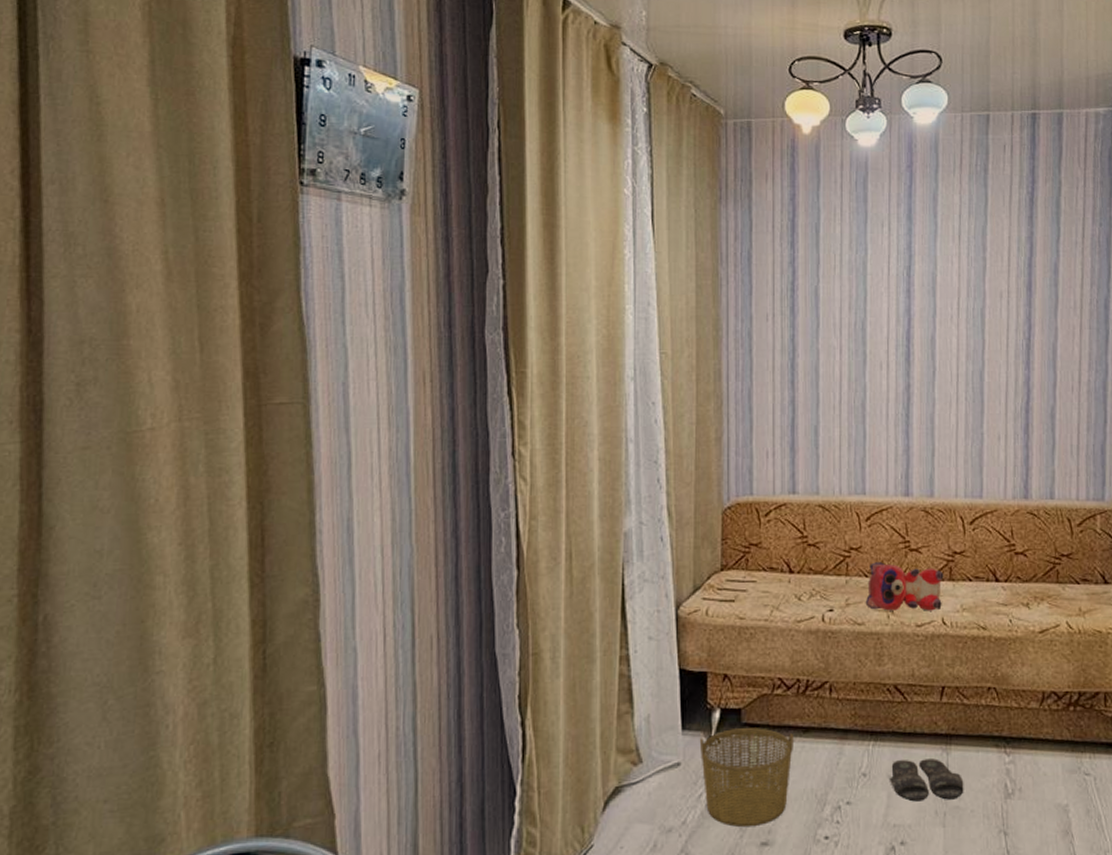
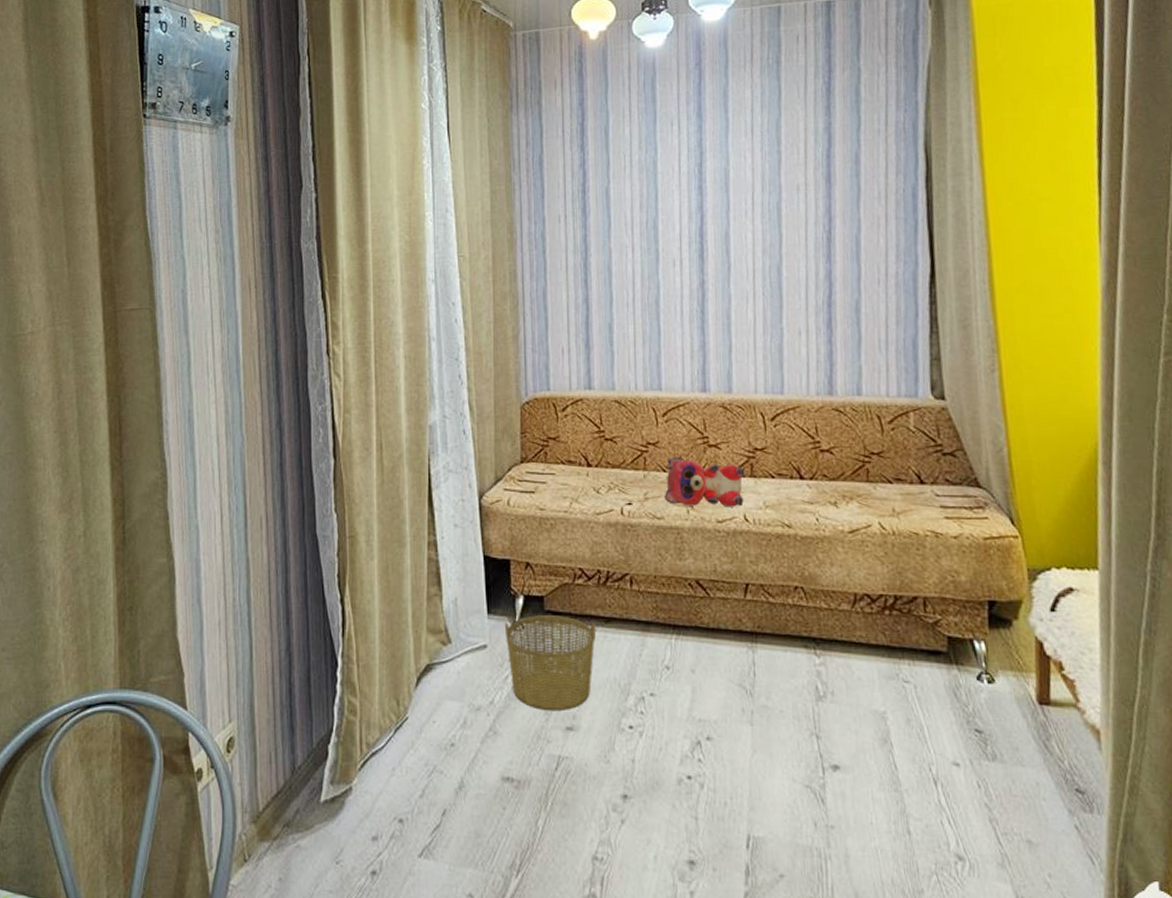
slippers: present [889,758,964,802] -> none [692,655,772,698]

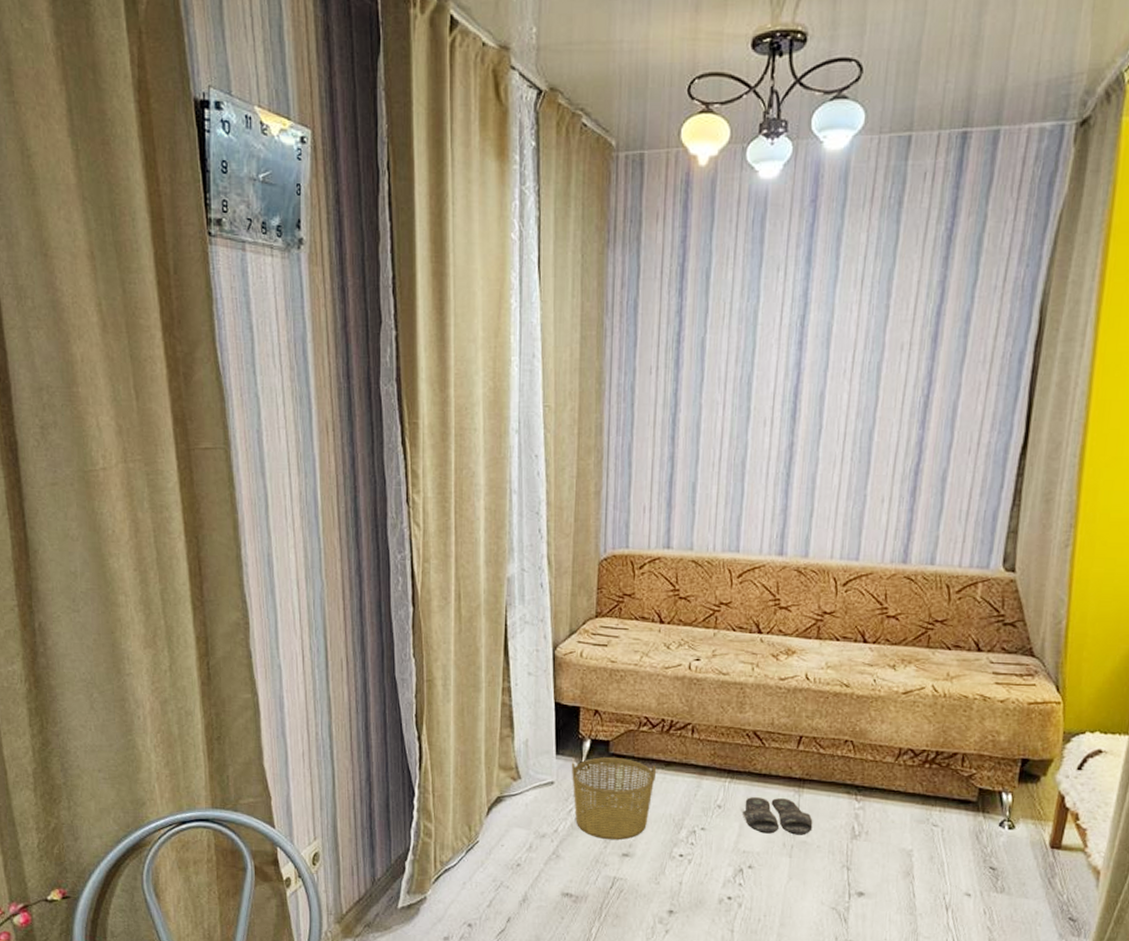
stuffed animal: present [664,457,745,507] -> none [731,617,812,666]
slippers: none [692,655,772,698] -> present [742,797,813,835]

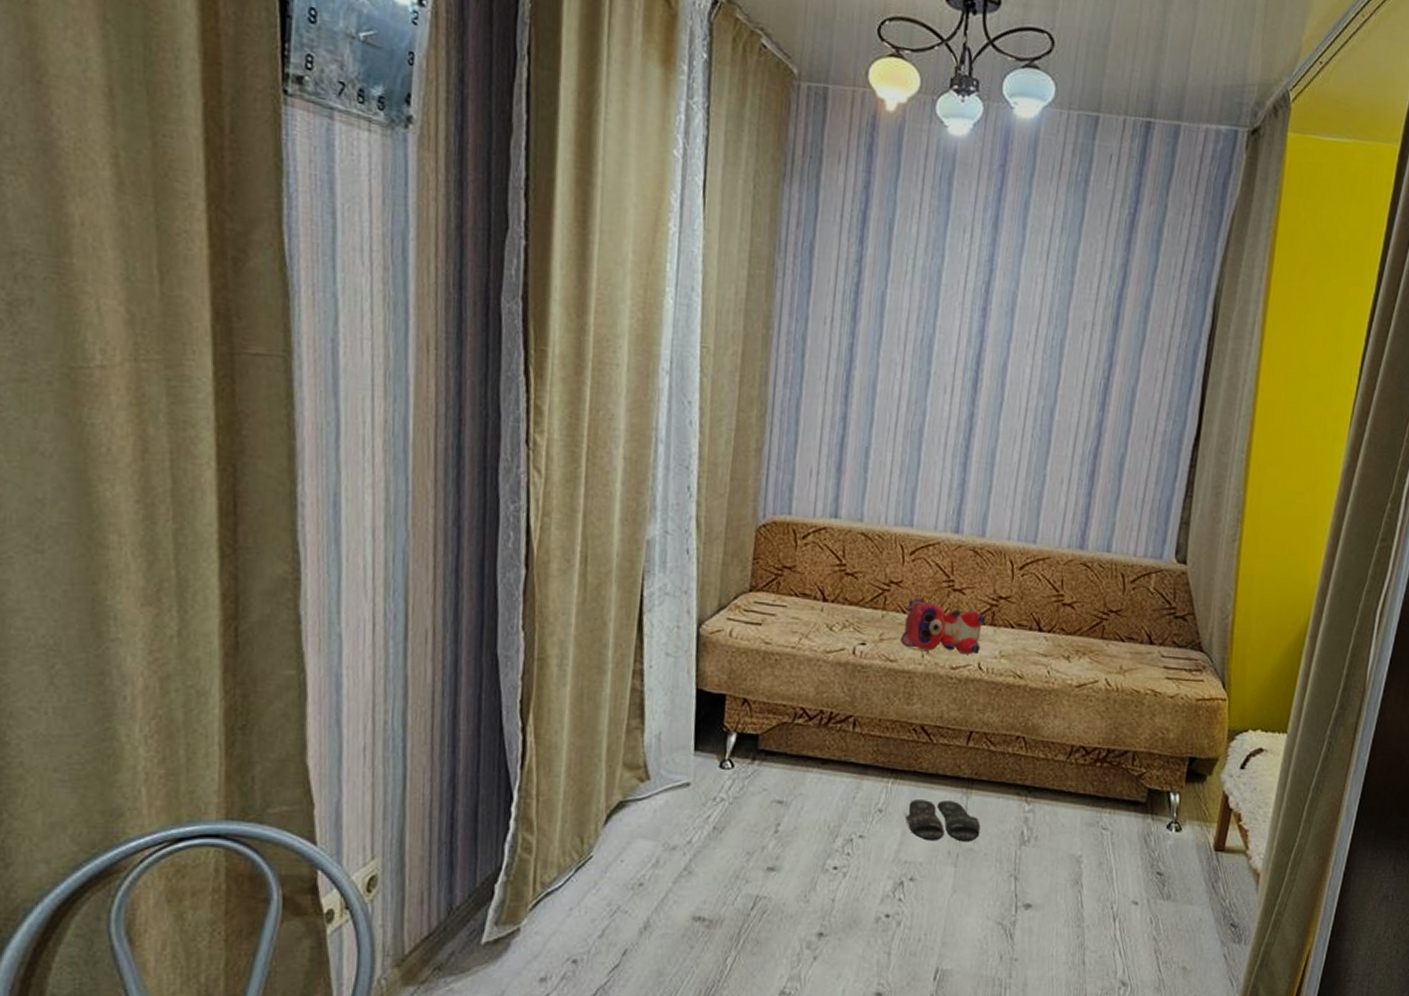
basket: present [571,757,657,840] -> none [711,754,812,851]
stuffed animal: none [731,617,812,666] -> present [900,599,986,655]

